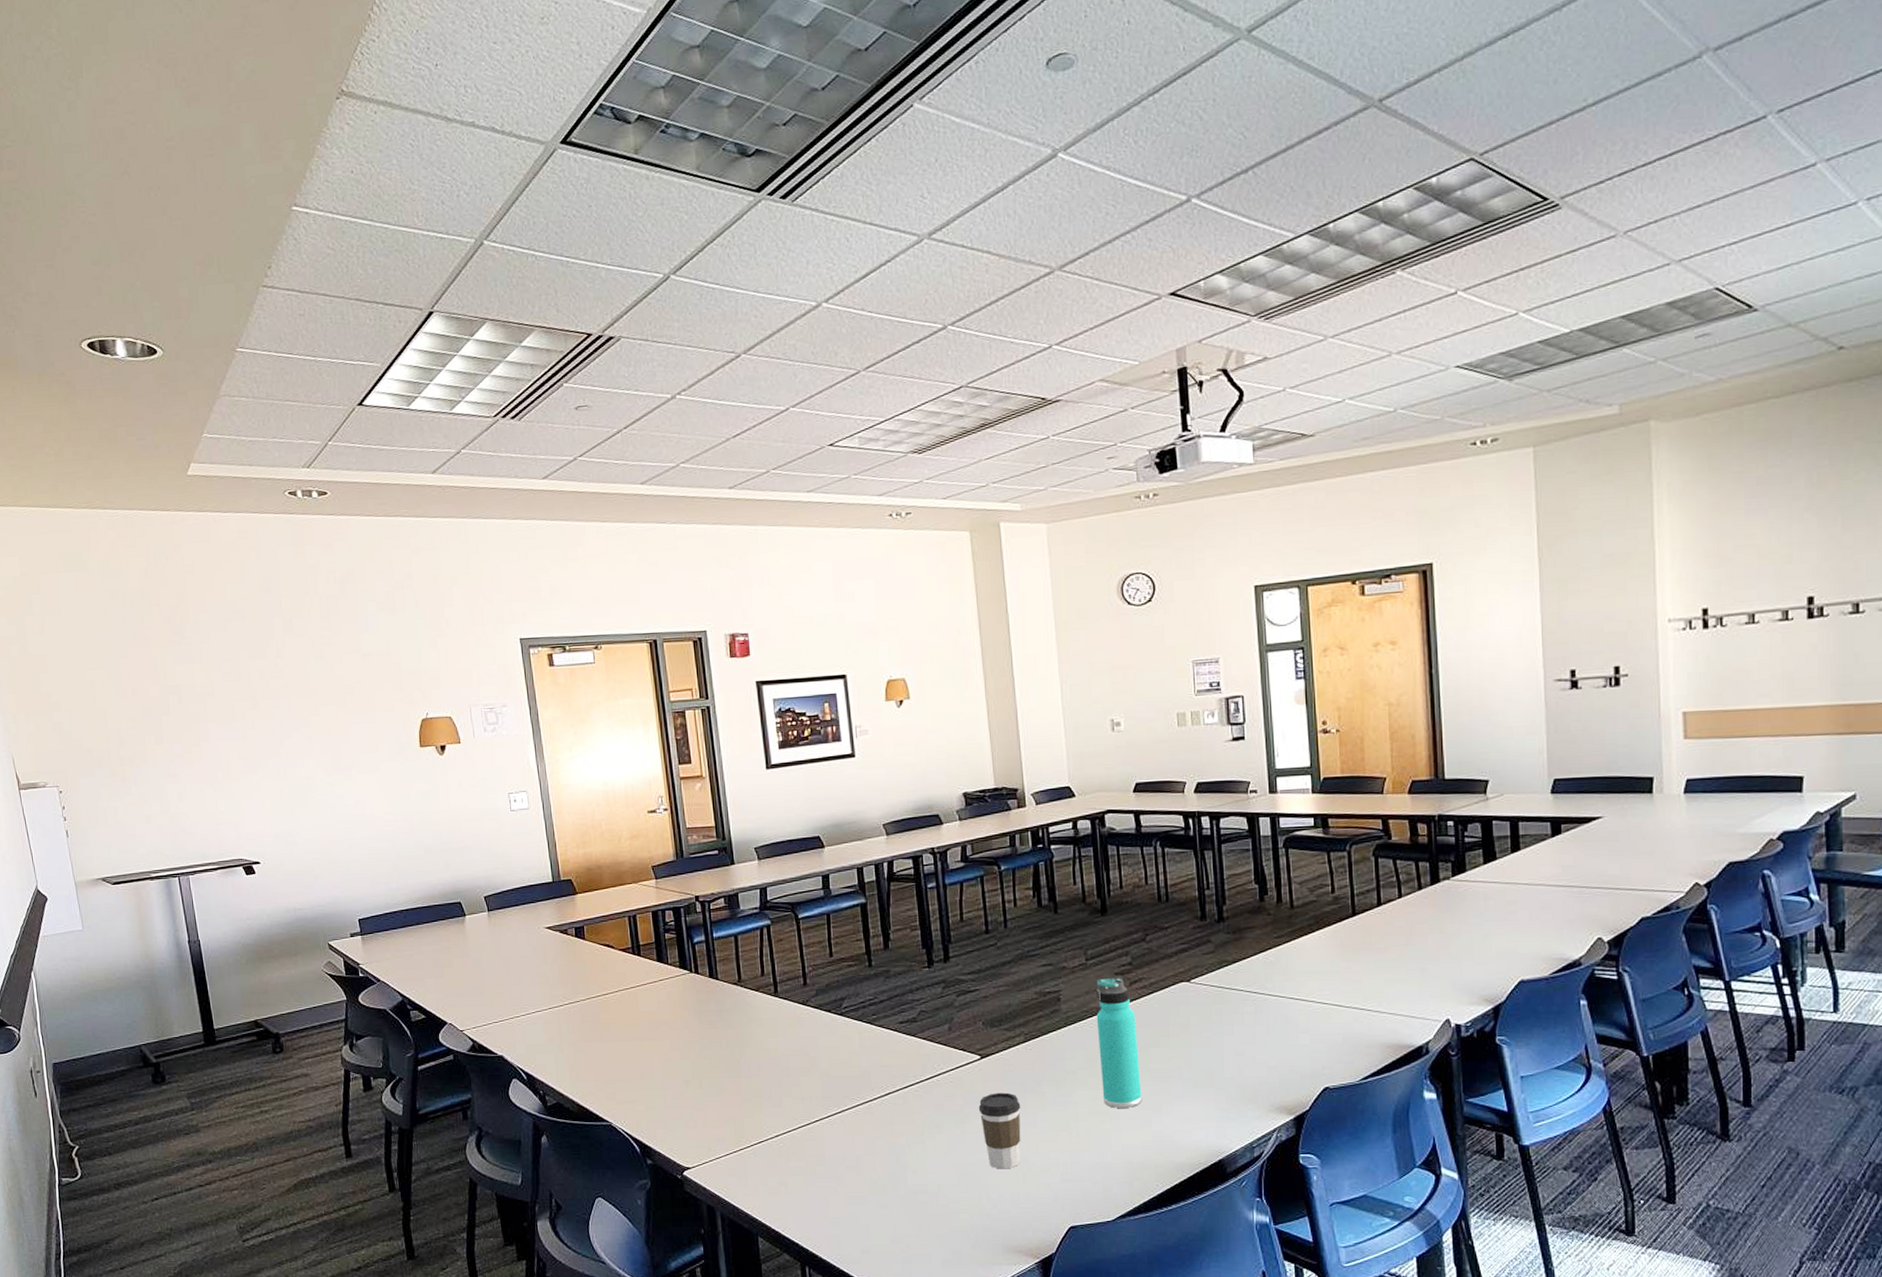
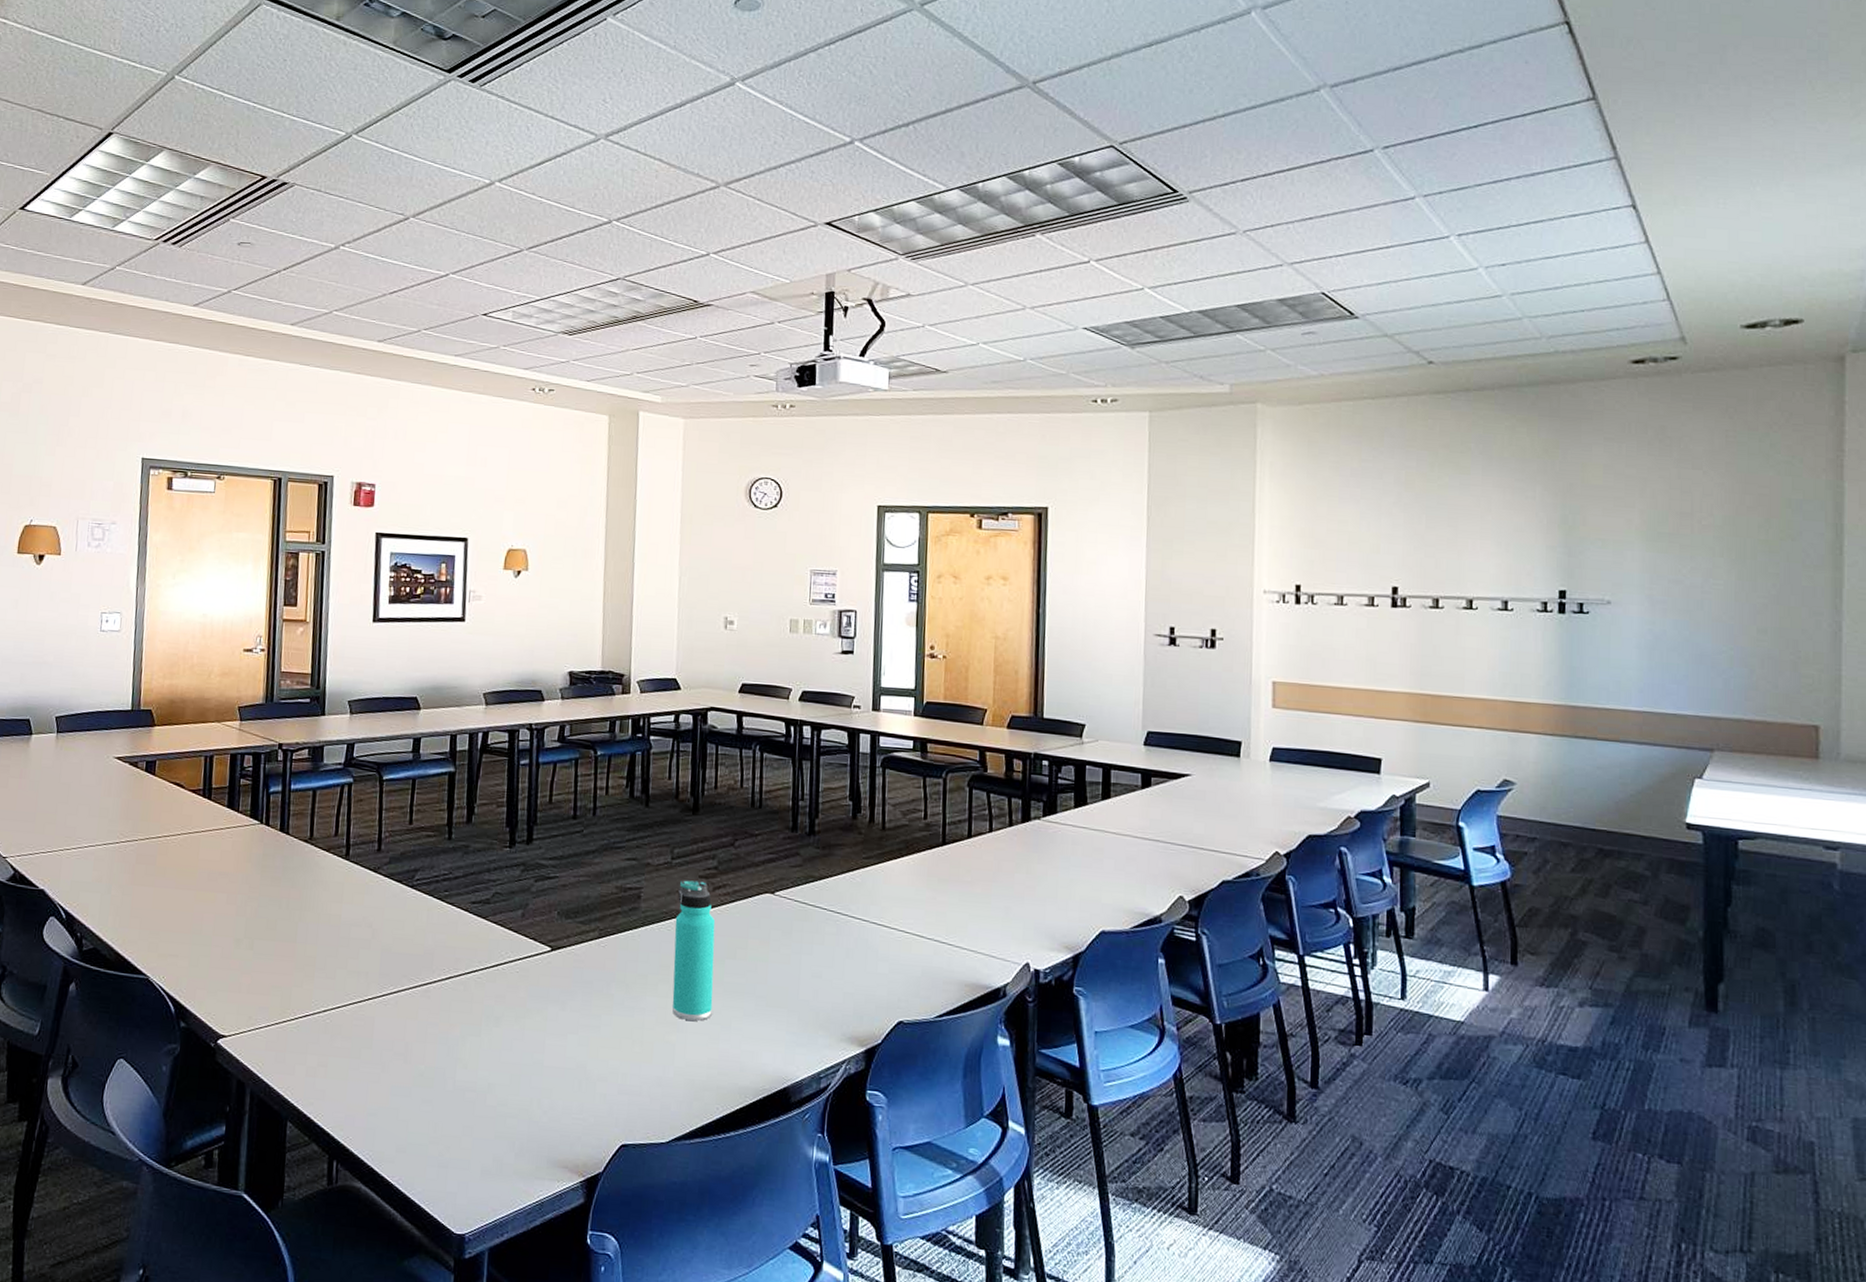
coffee cup: present [978,1092,1021,1169] -> none [541,989,586,1074]

